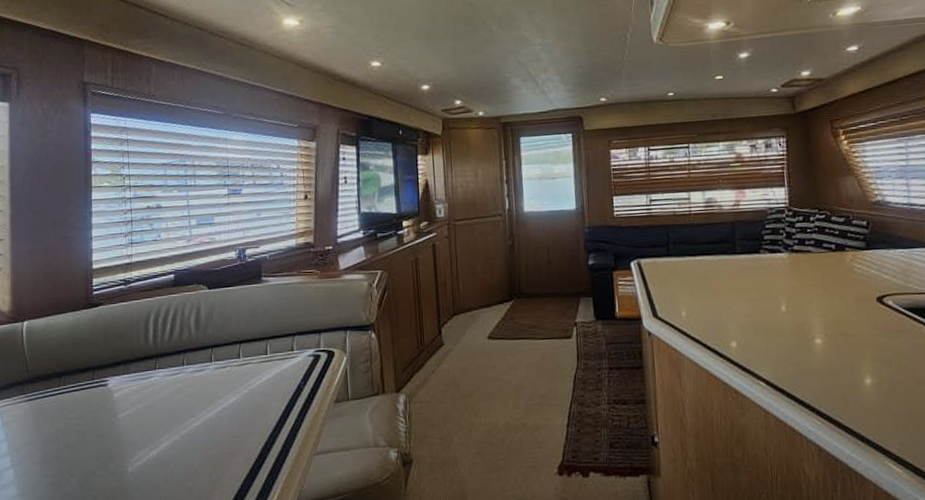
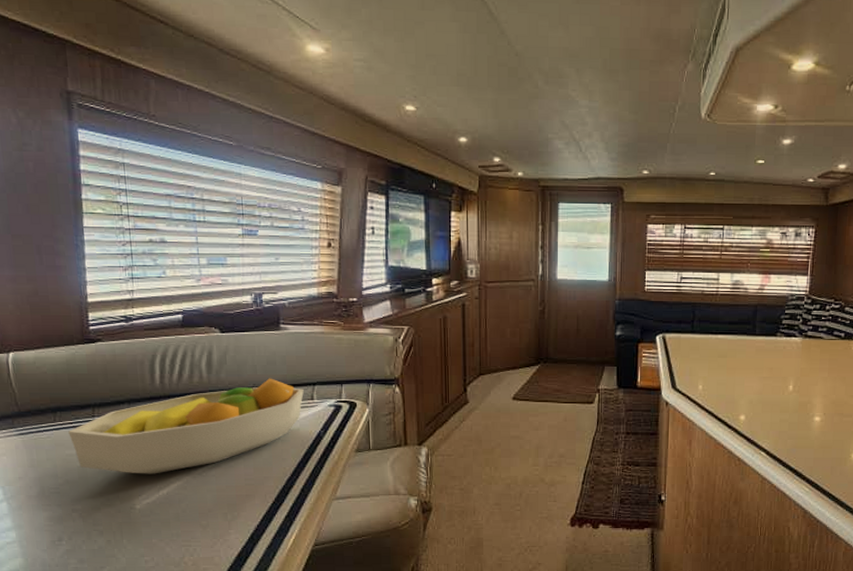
fruit bowl: none [71,331,284,436] -> present [68,378,304,474]

